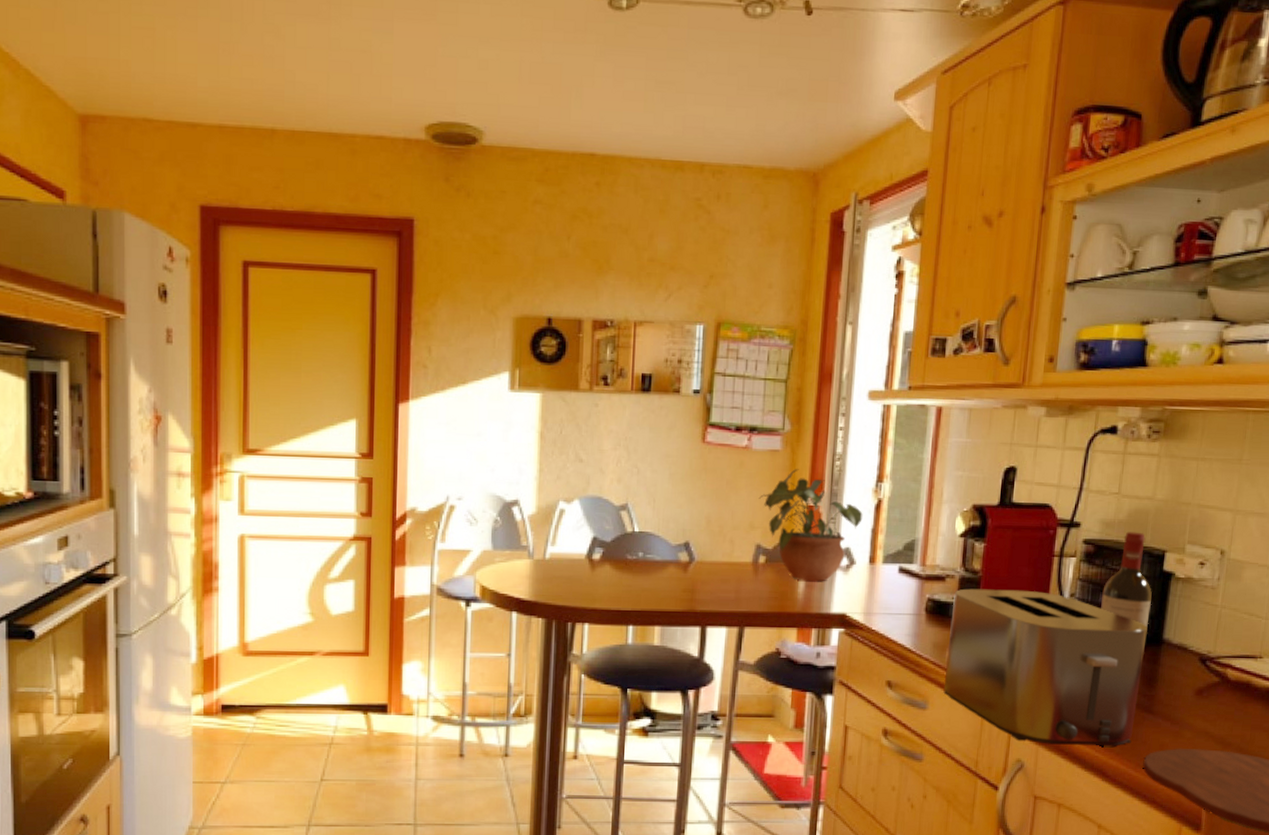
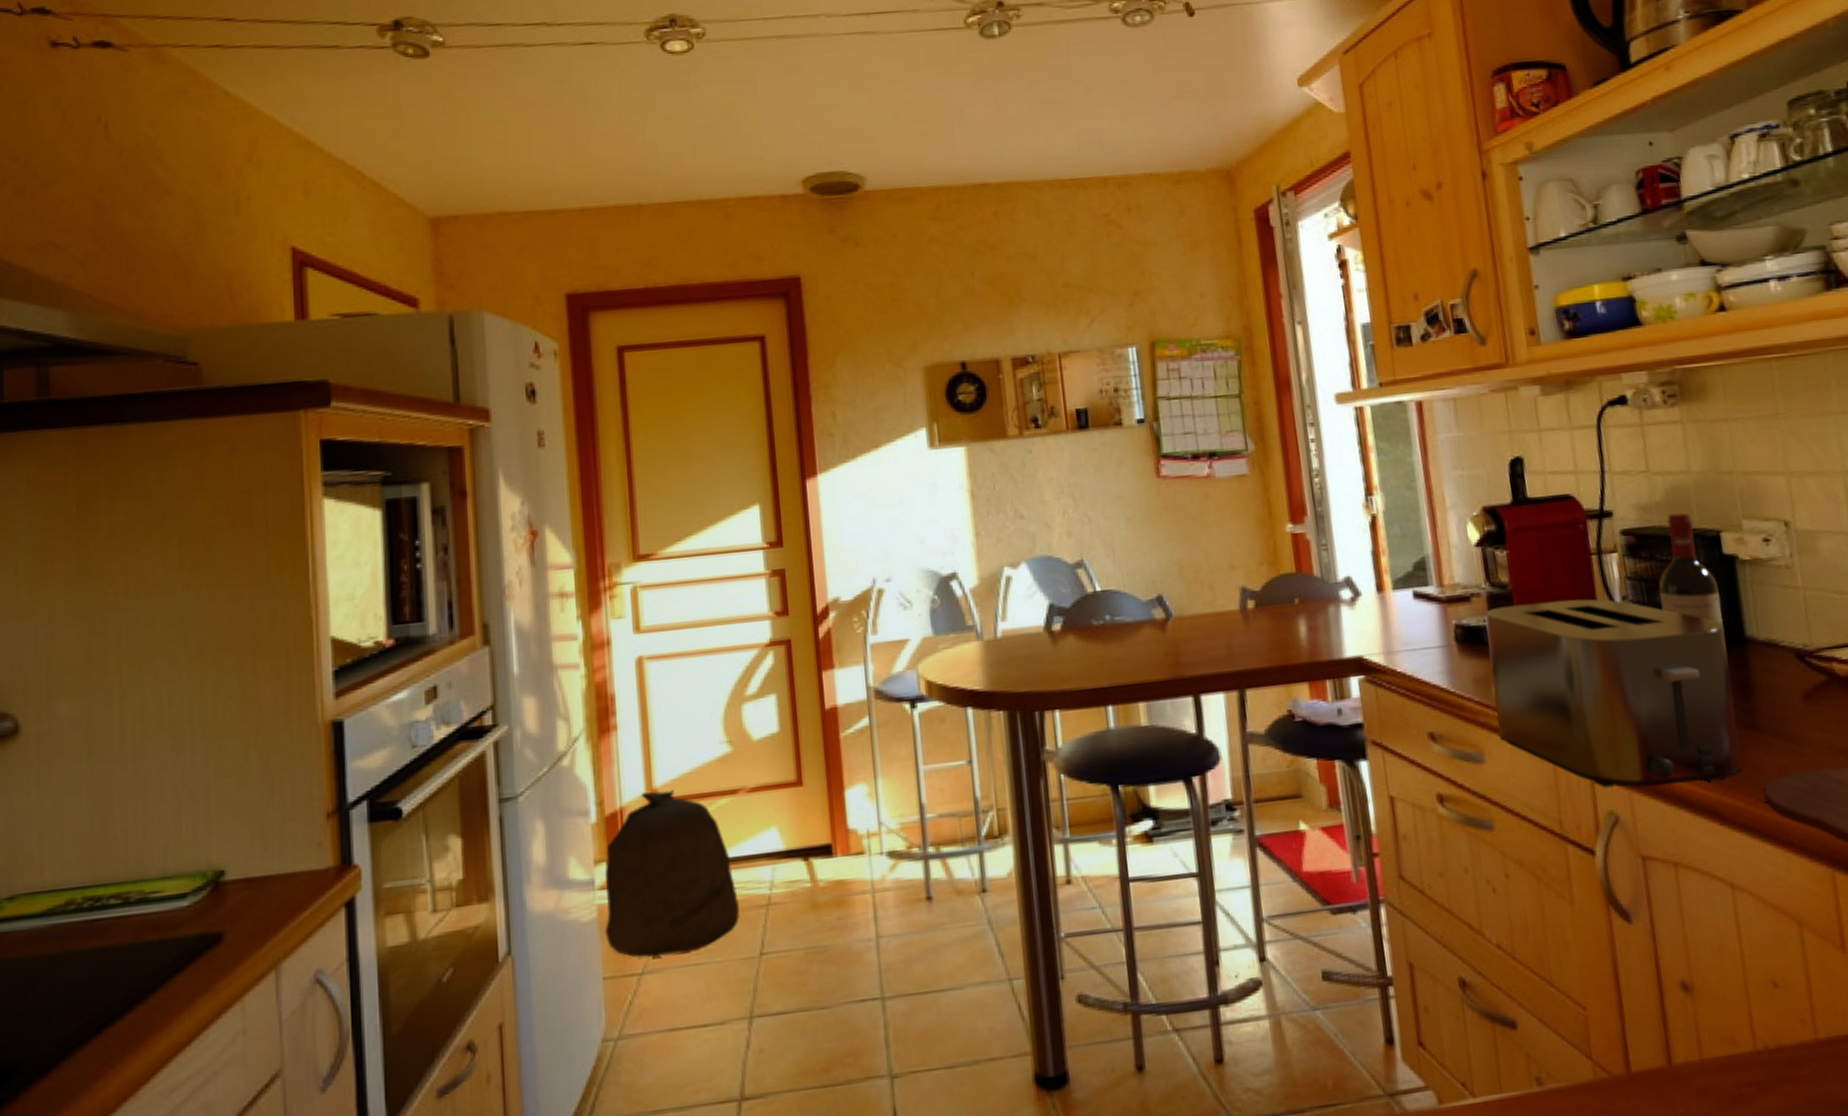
bag: none [197,645,307,771] -> present [604,790,740,957]
potted plant: present [758,469,863,581] -> none [1233,493,1359,624]

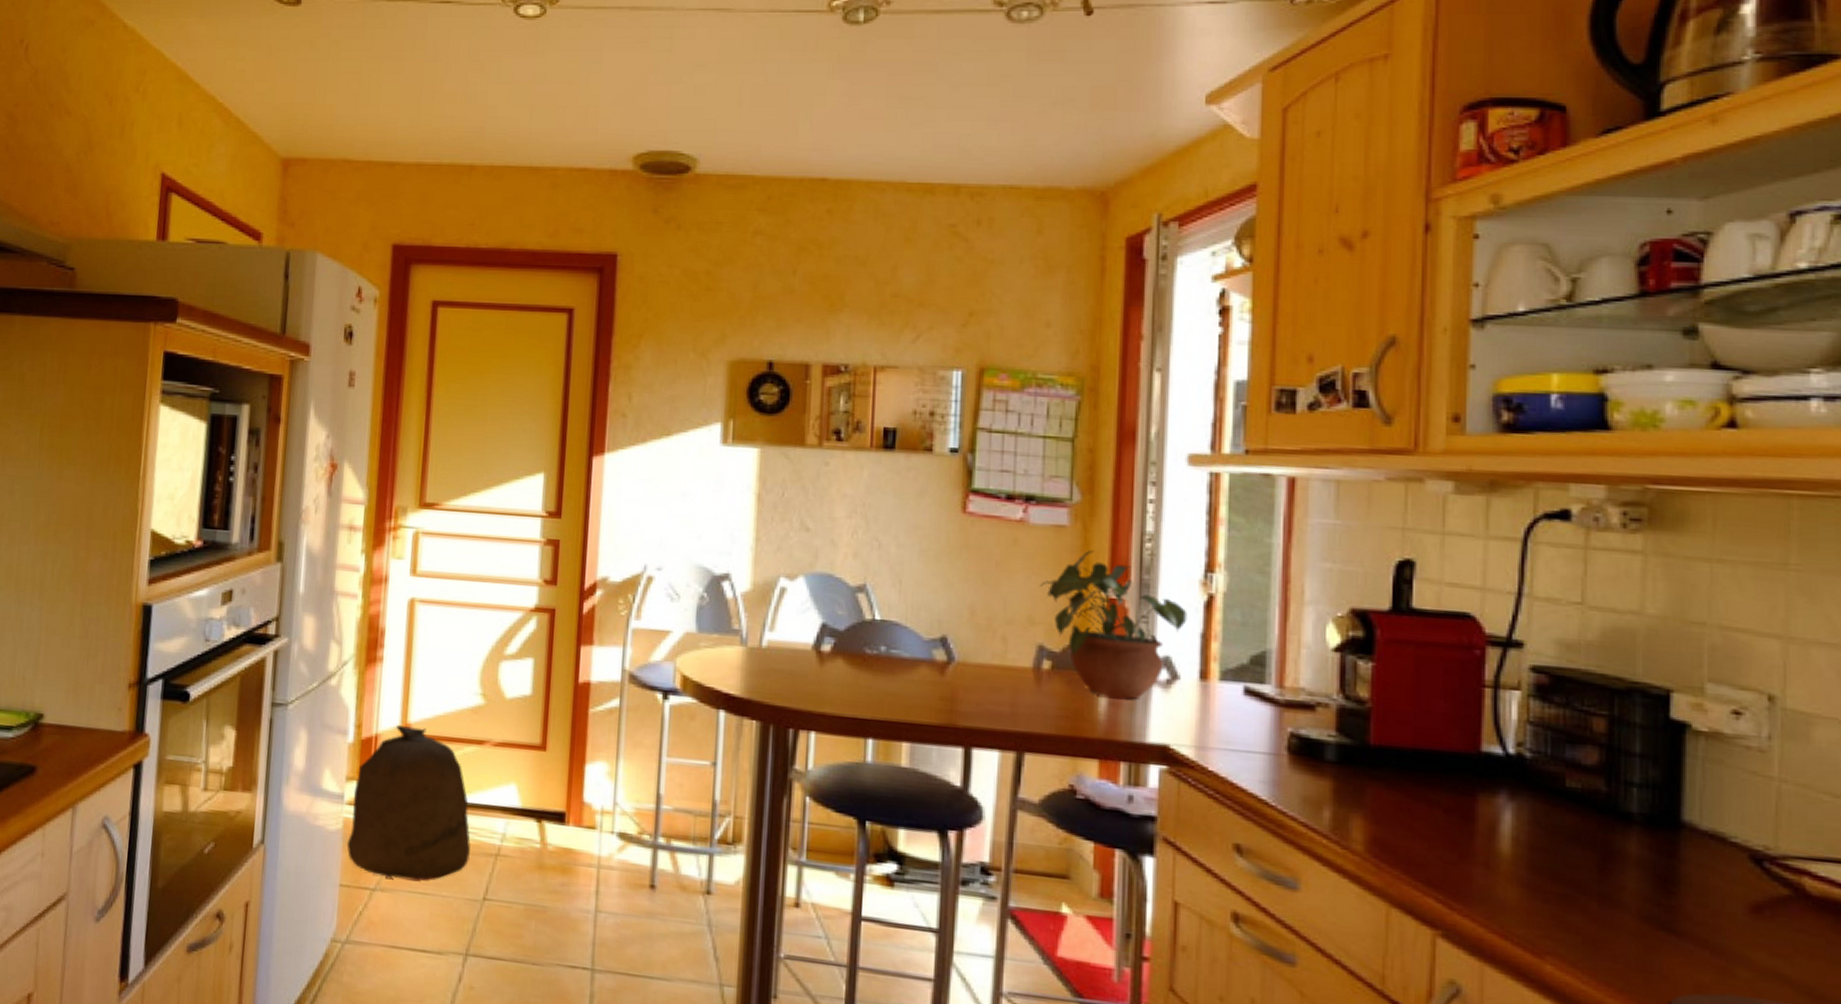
potted plant: none [1233,493,1359,624] -> present [1039,550,1188,699]
toaster: present [1484,599,1743,789] -> none [1322,723,1652,979]
wine bottle: present [1658,513,1724,625] -> none [1568,658,1654,802]

